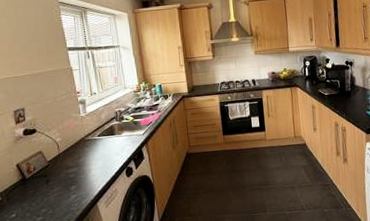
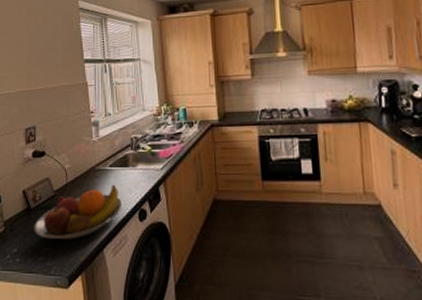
fruit bowl: none [30,150,113,202] -> present [34,184,124,239]

